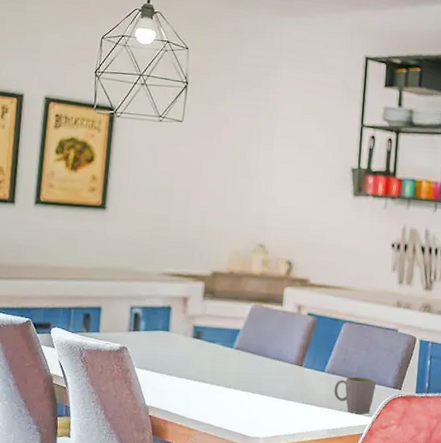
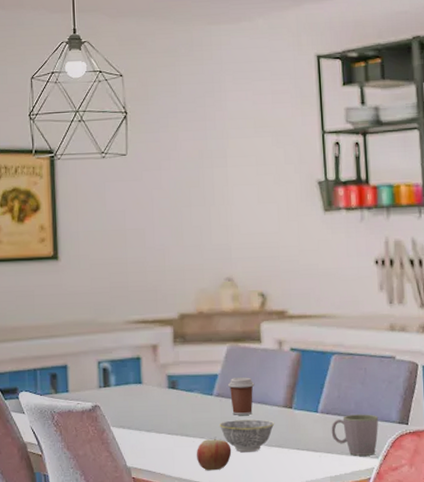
apple: none [211,387,244,416] -> present [197,439,232,471]
bowl: none [235,372,285,402] -> present [219,419,275,453]
coffee cup: none [247,334,272,368] -> present [227,377,255,415]

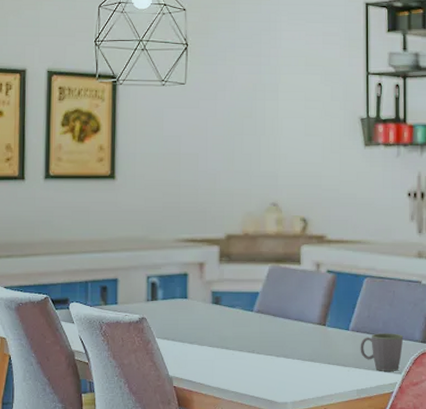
apple: present [197,439,232,471] -> none [235,352,268,382]
bowl: present [219,419,275,453] -> none [258,335,309,366]
coffee cup: present [227,377,255,415] -> none [267,296,293,331]

